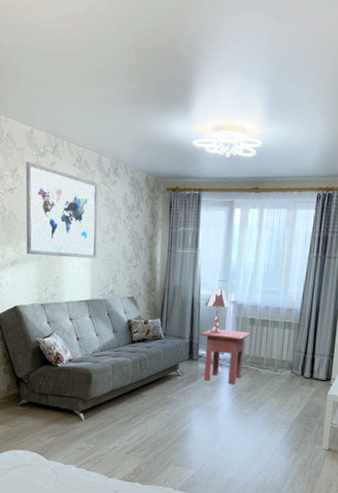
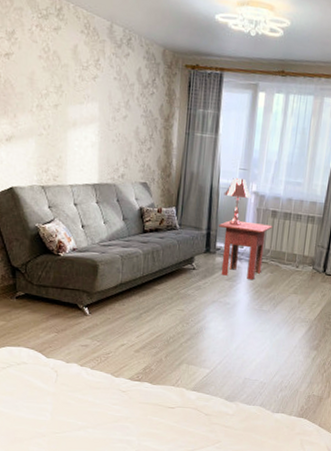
wall art: present [25,160,99,259] -> none [24,23,110,139]

